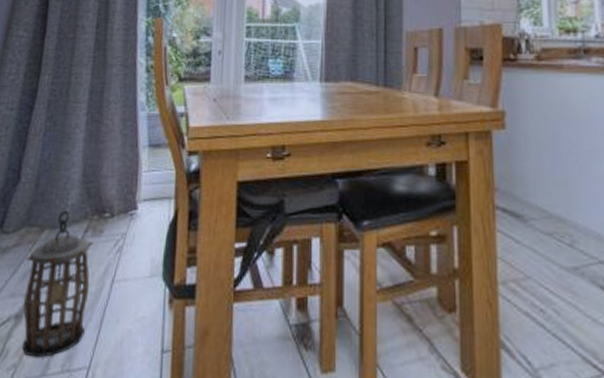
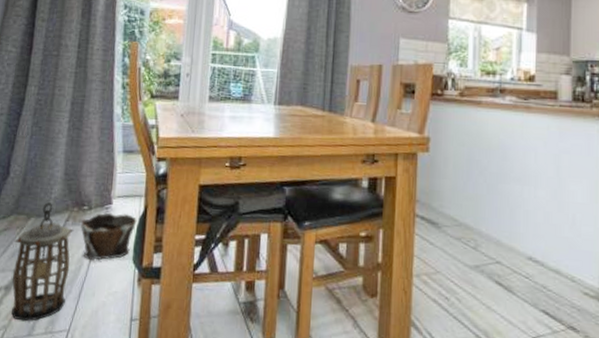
clay pot: none [102,219,167,280] -> present [81,212,137,261]

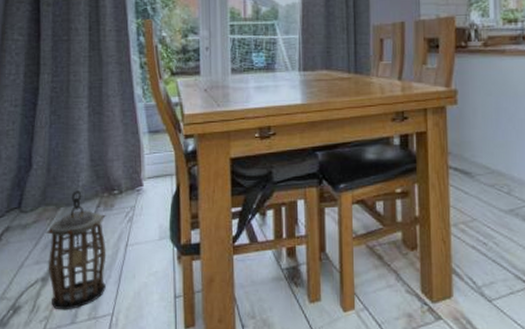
clay pot: present [81,212,137,261] -> none [113,194,171,244]

